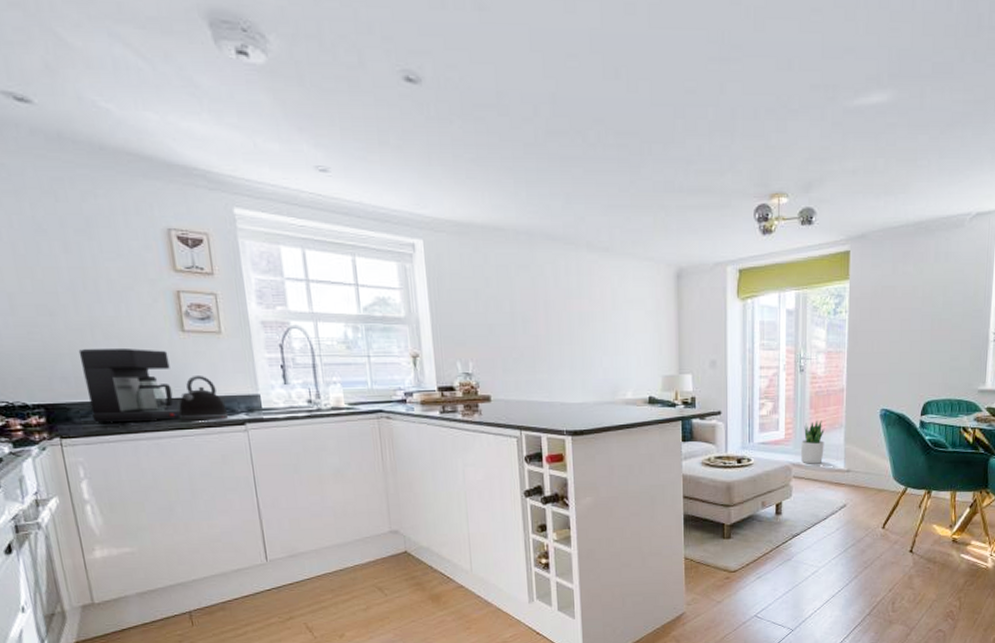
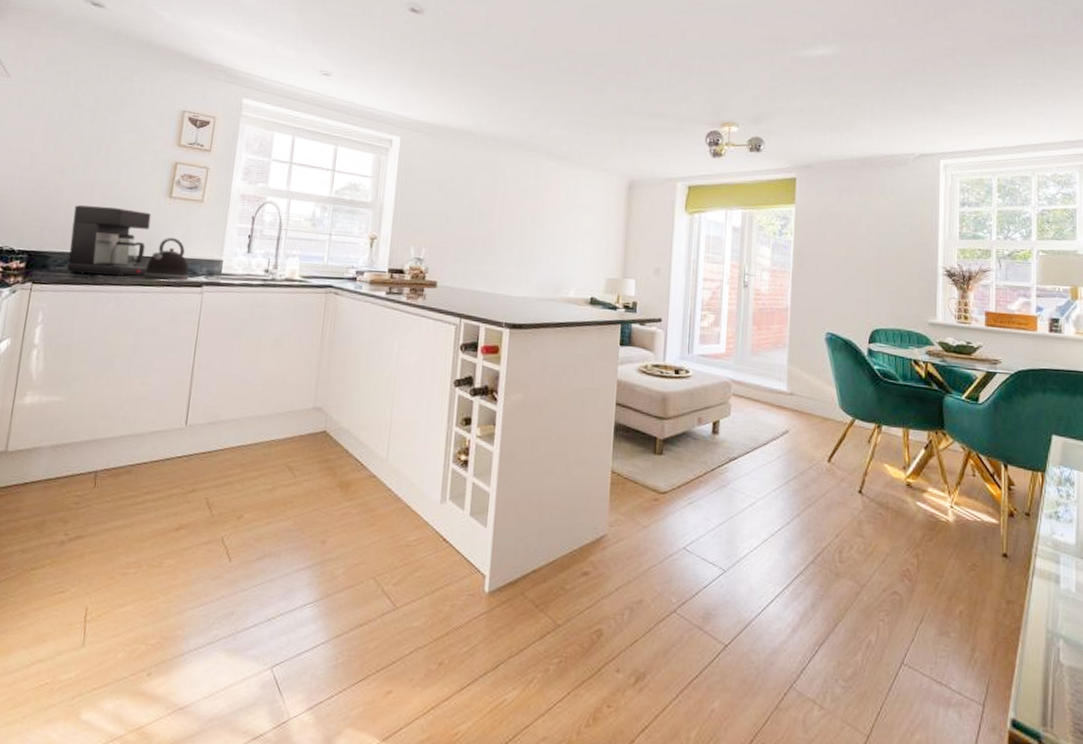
planter: present [801,420,825,464] -> none [742,337,767,383]

